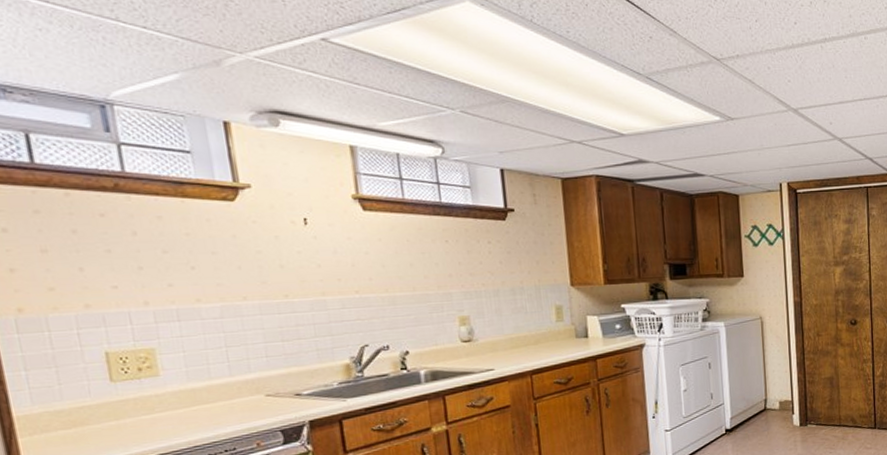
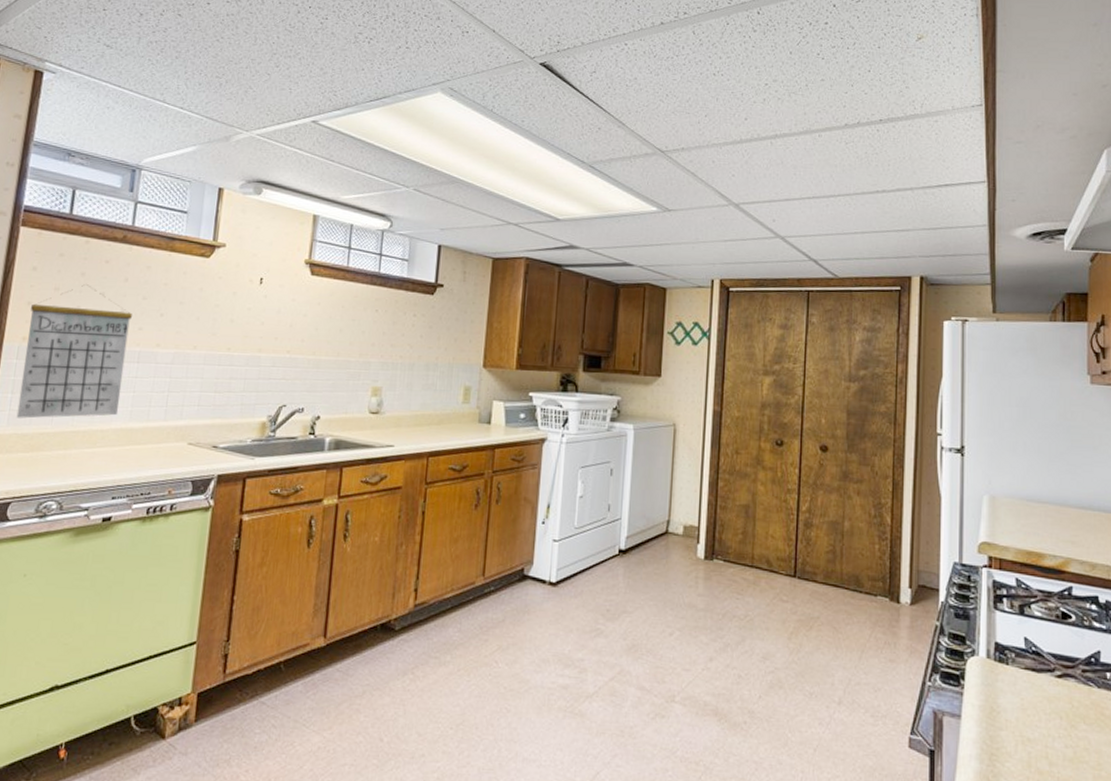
calendar: none [14,243,171,396] -> present [16,284,132,419]

